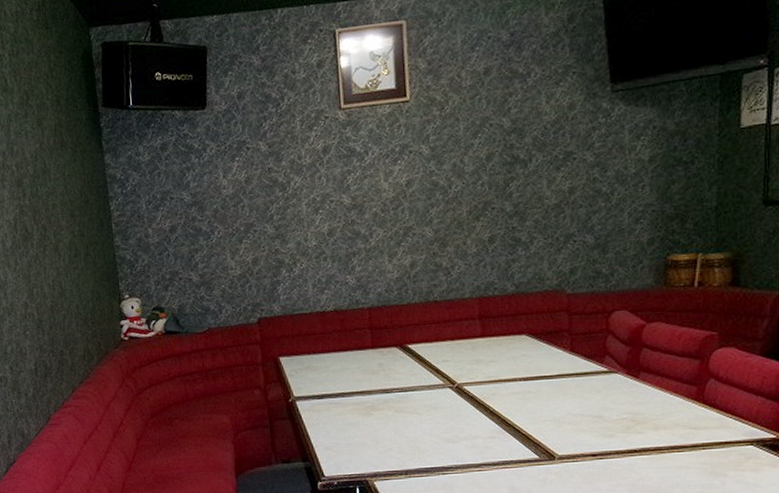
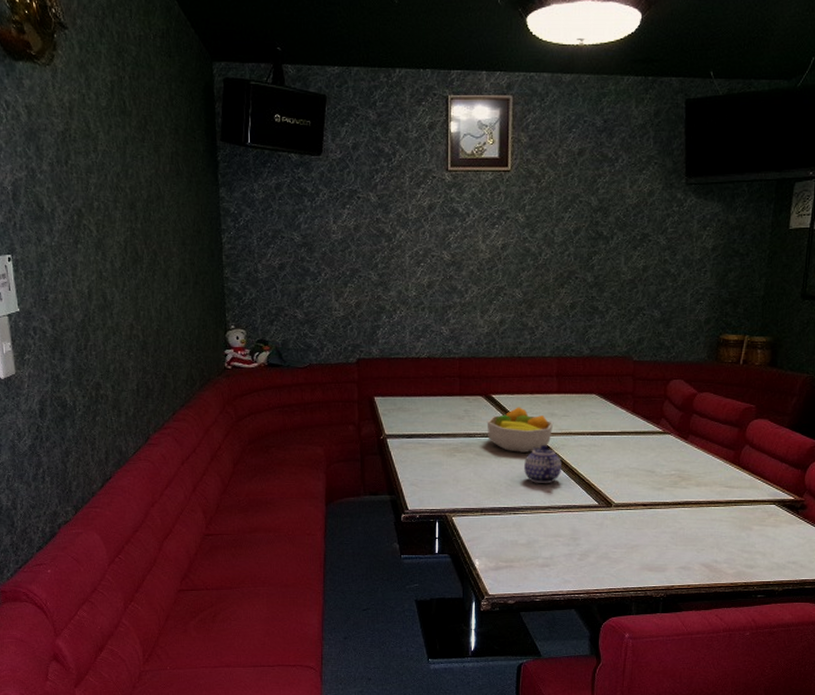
fruit bowl: none [404,355,480,406] -> present [487,407,554,453]
teapot: none [450,394,493,439] -> present [524,444,562,483]

